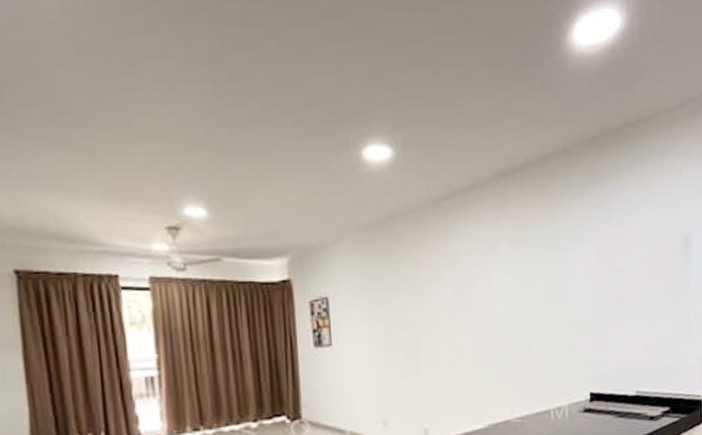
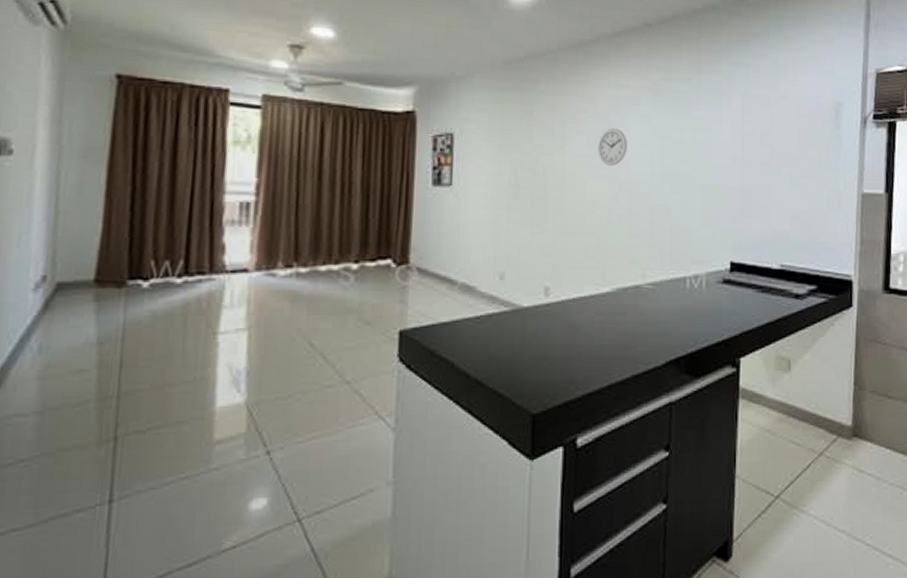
wall clock: none [462,278,490,314] -> present [598,128,627,166]

